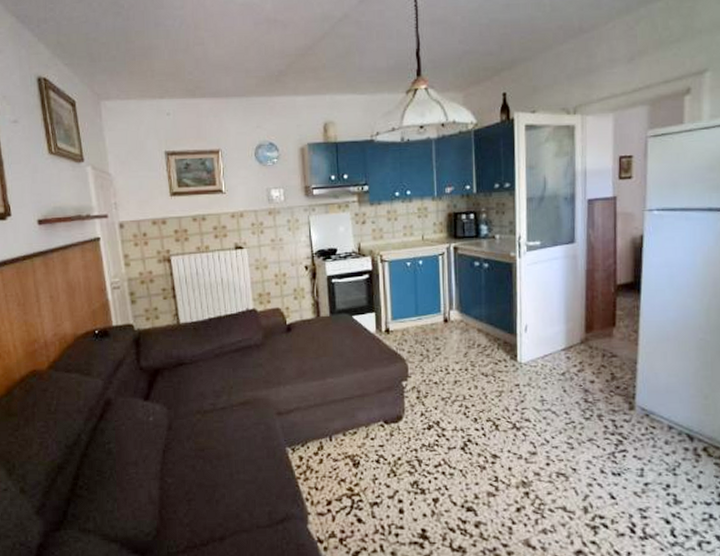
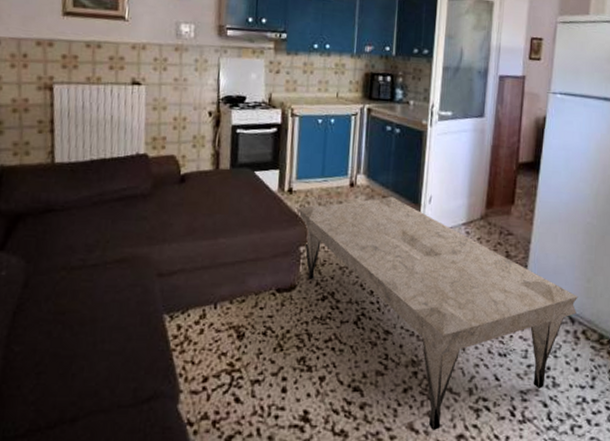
coffee table: none [396,329,696,548] -> present [297,196,578,431]

